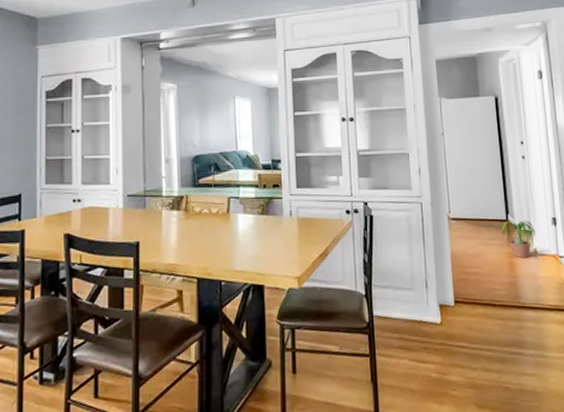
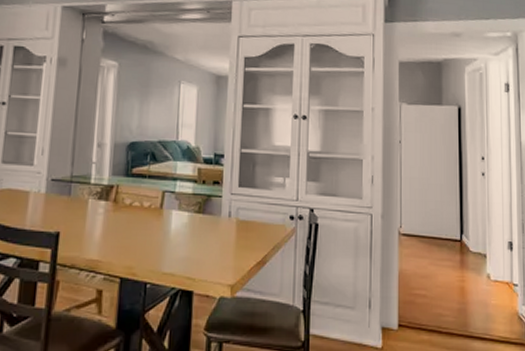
potted plant: present [501,220,536,259] -> none [454,240,491,284]

